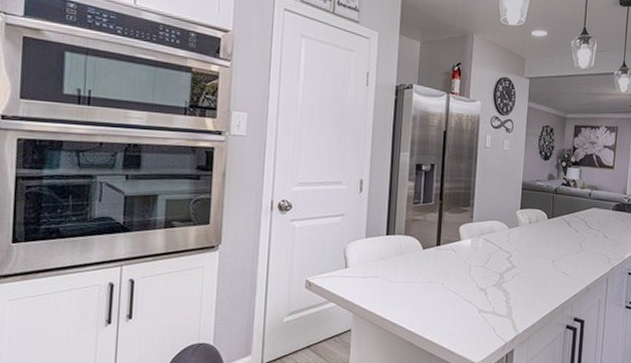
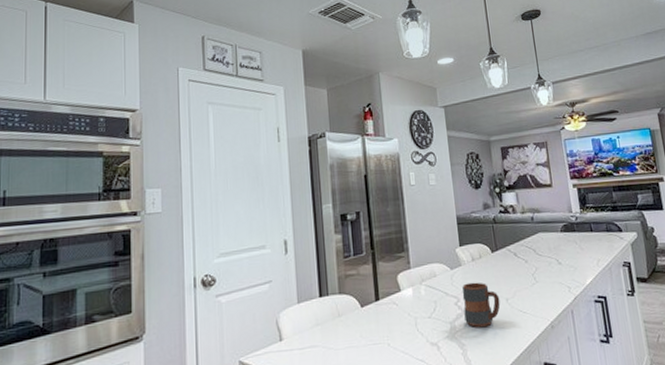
mug: none [513,242,547,281] -> present [462,282,501,327]

